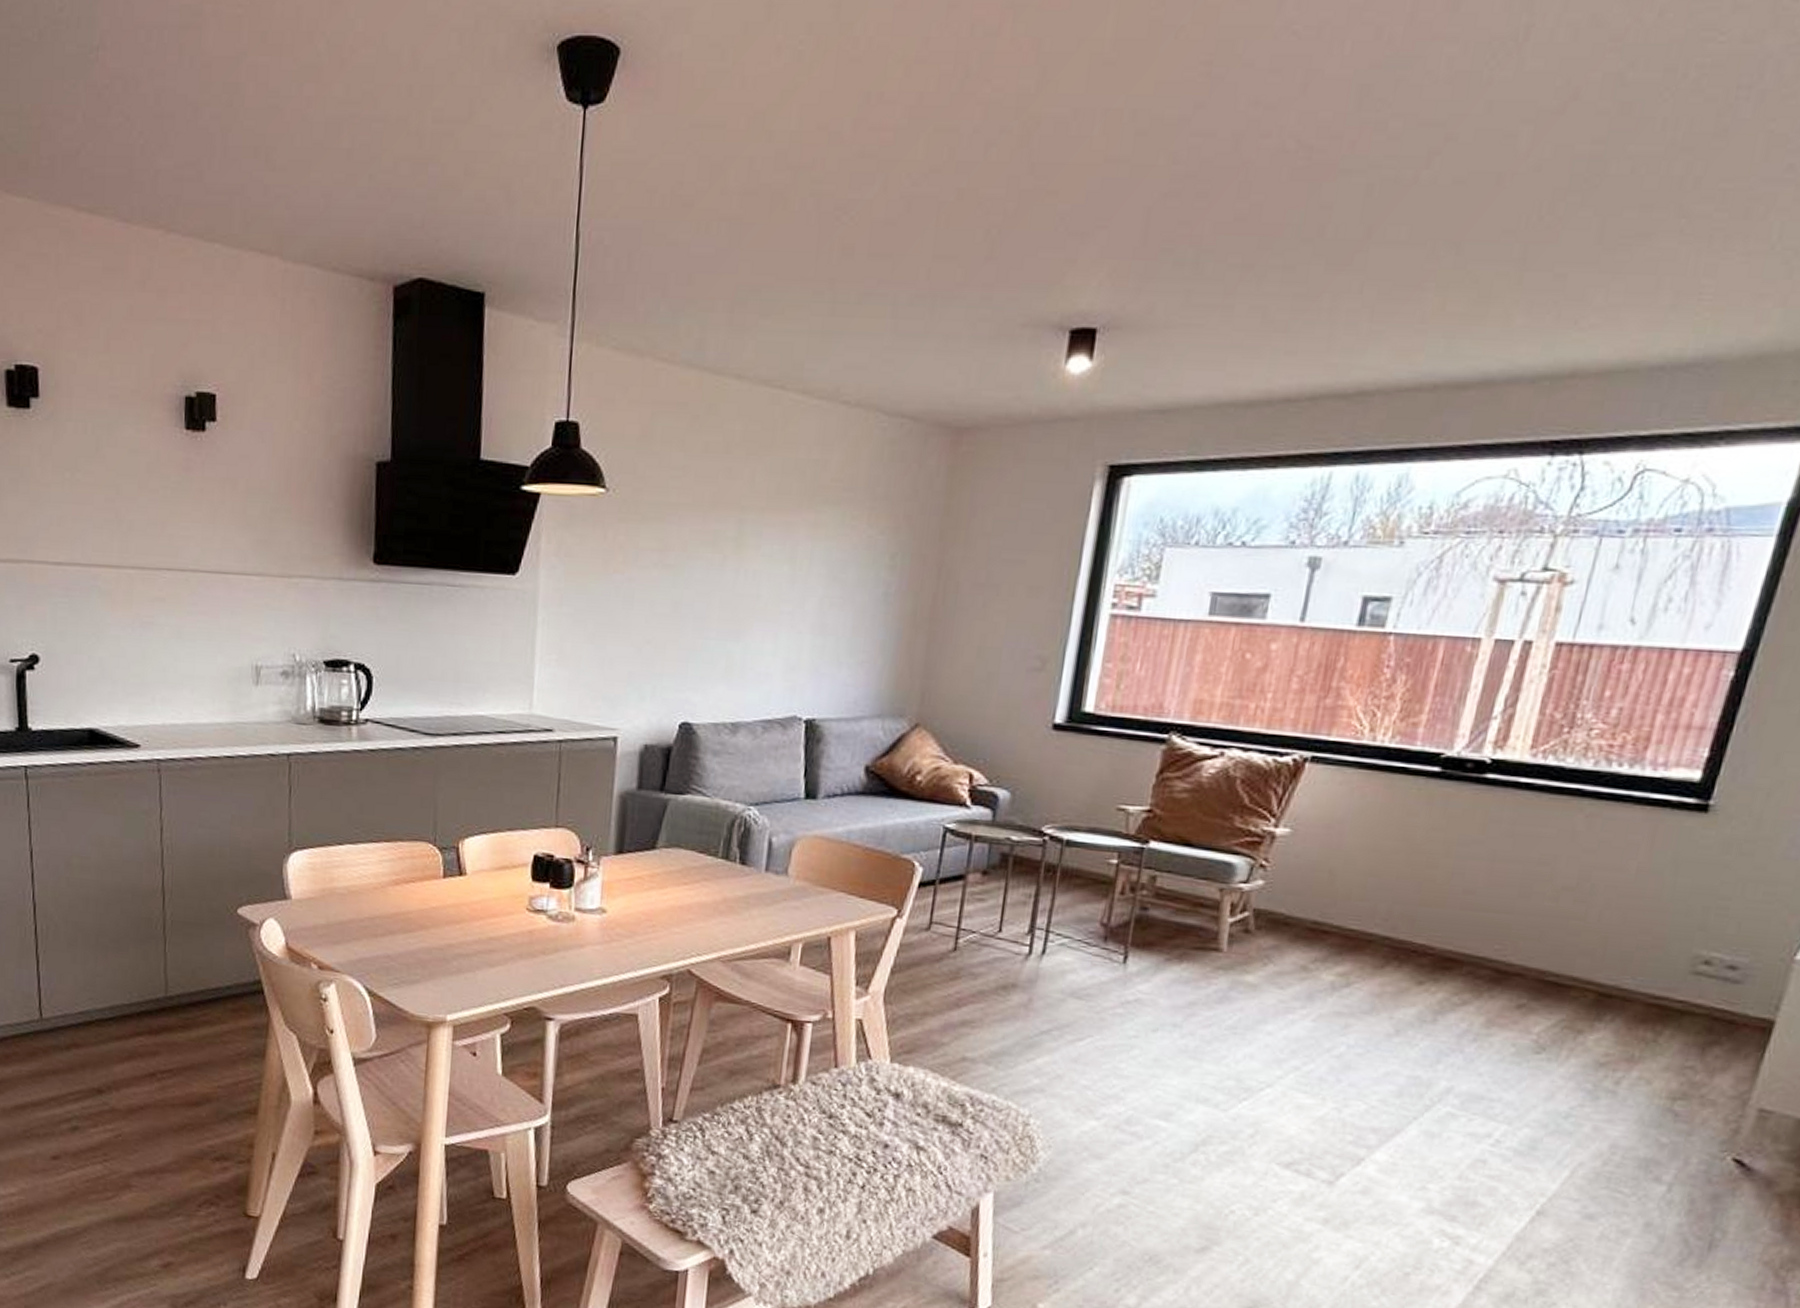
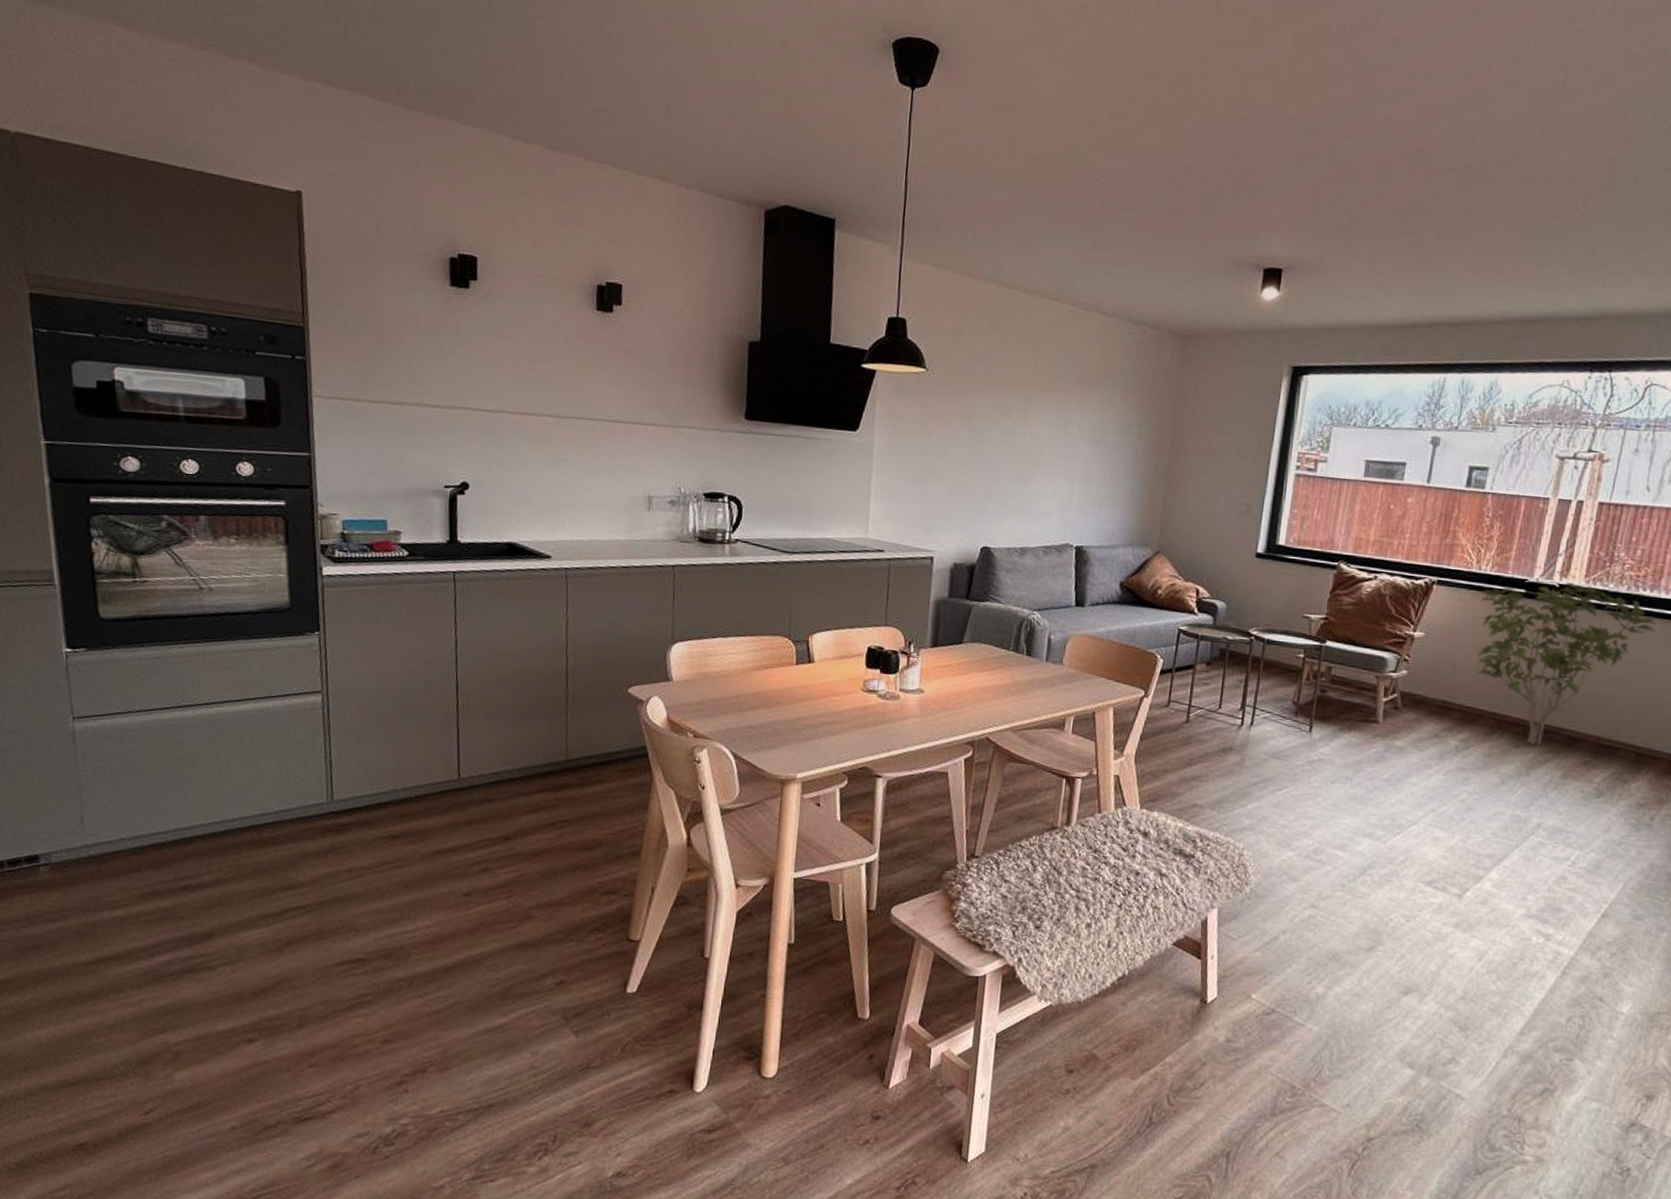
shrub: none [1364,756,1636,982] -> present [1476,582,1656,746]

